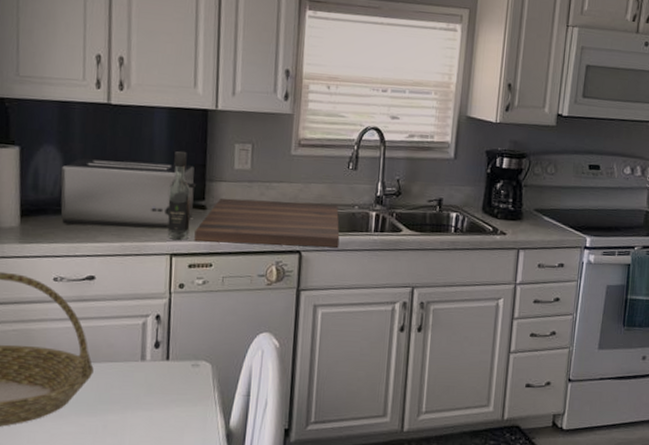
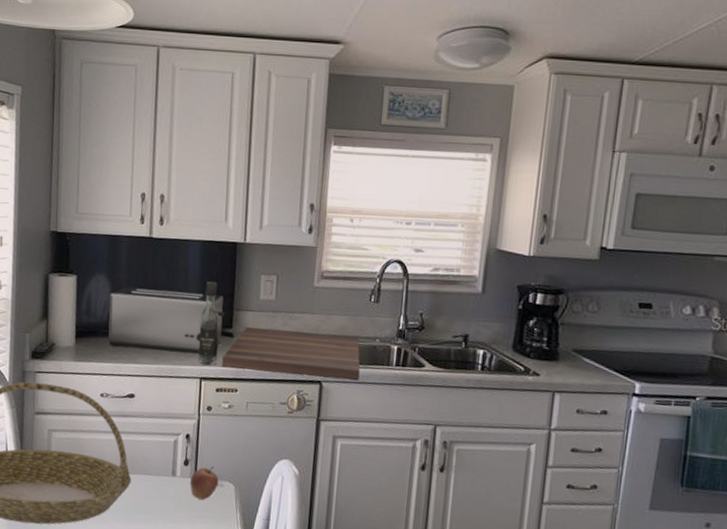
fruit: none [162,347,194,382] -> present [190,467,219,500]

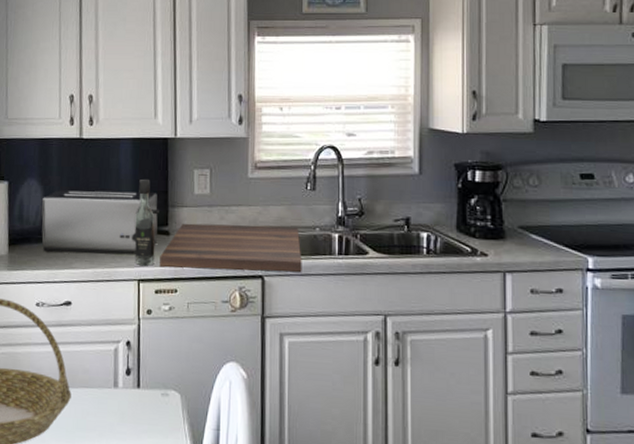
fruit: present [190,467,219,500] -> none [133,375,164,412]

